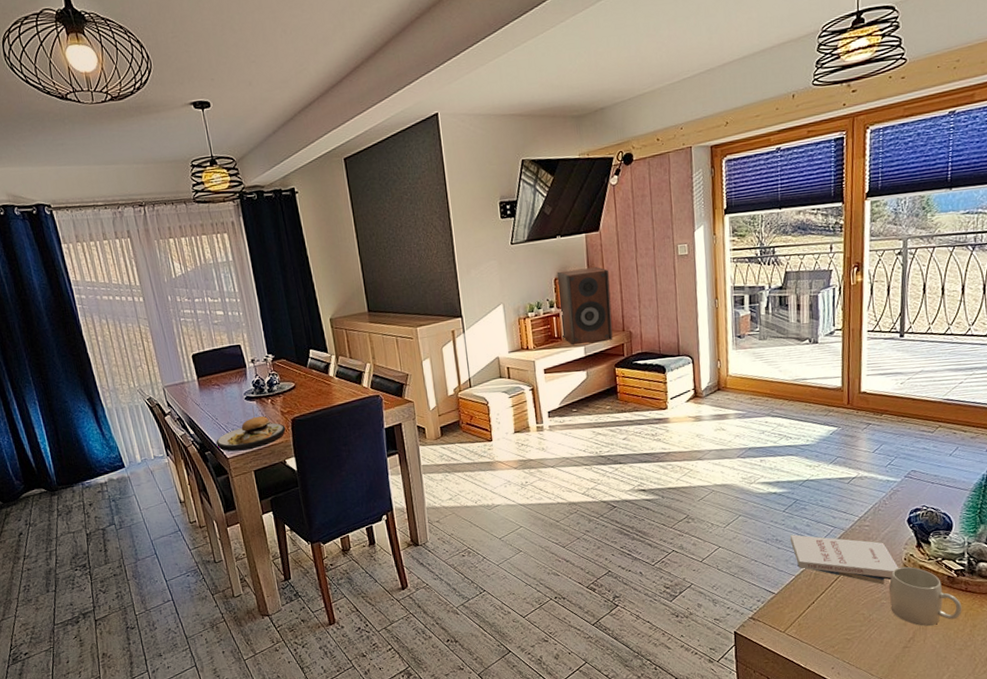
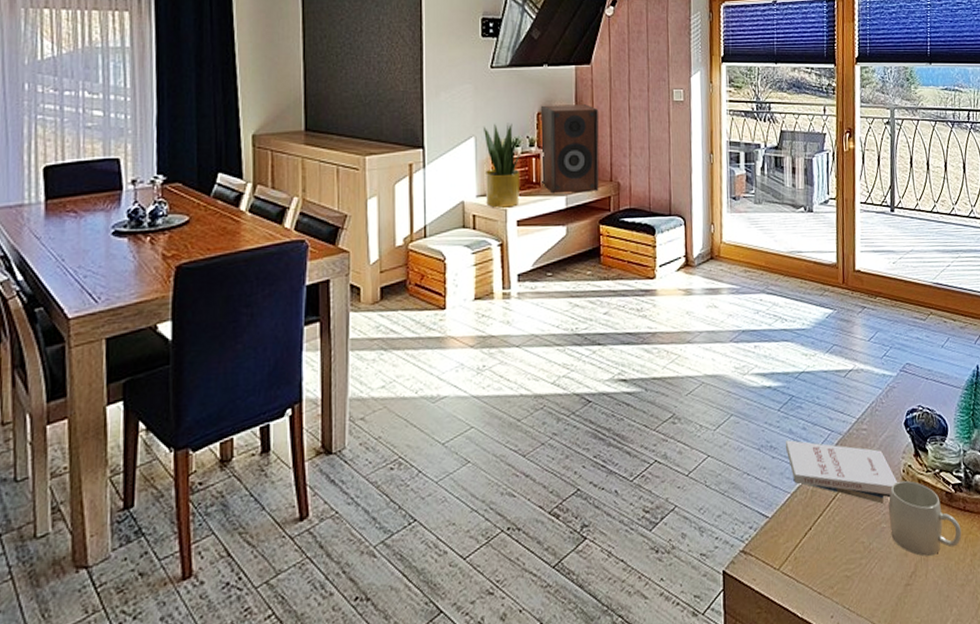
plate: present [216,406,286,452] -> none [55,245,165,309]
planter: none [510,289,546,361] -> present [484,123,524,208]

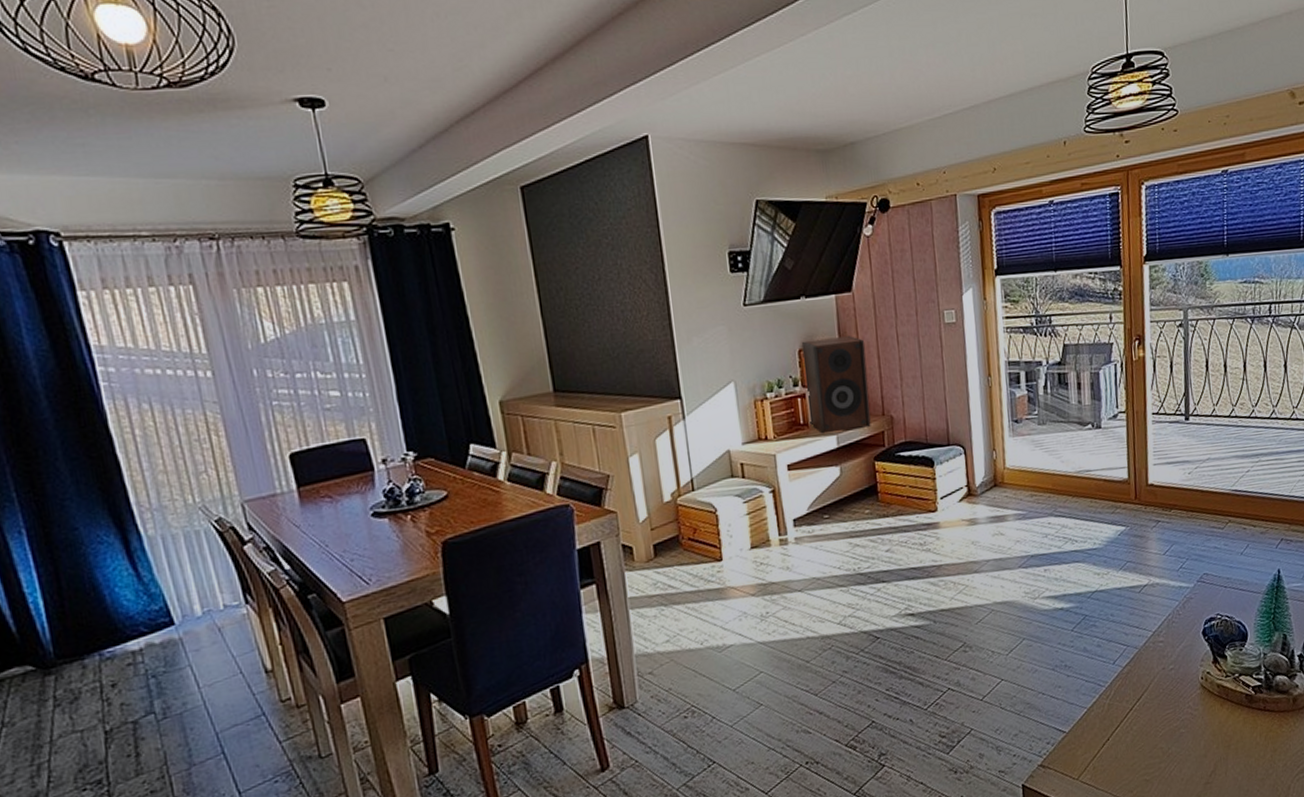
planter: present [484,123,524,208] -> none [743,363,788,454]
books: present [785,440,898,504] -> none [1079,658,1197,711]
mug: present [888,480,962,557] -> none [1186,686,1262,756]

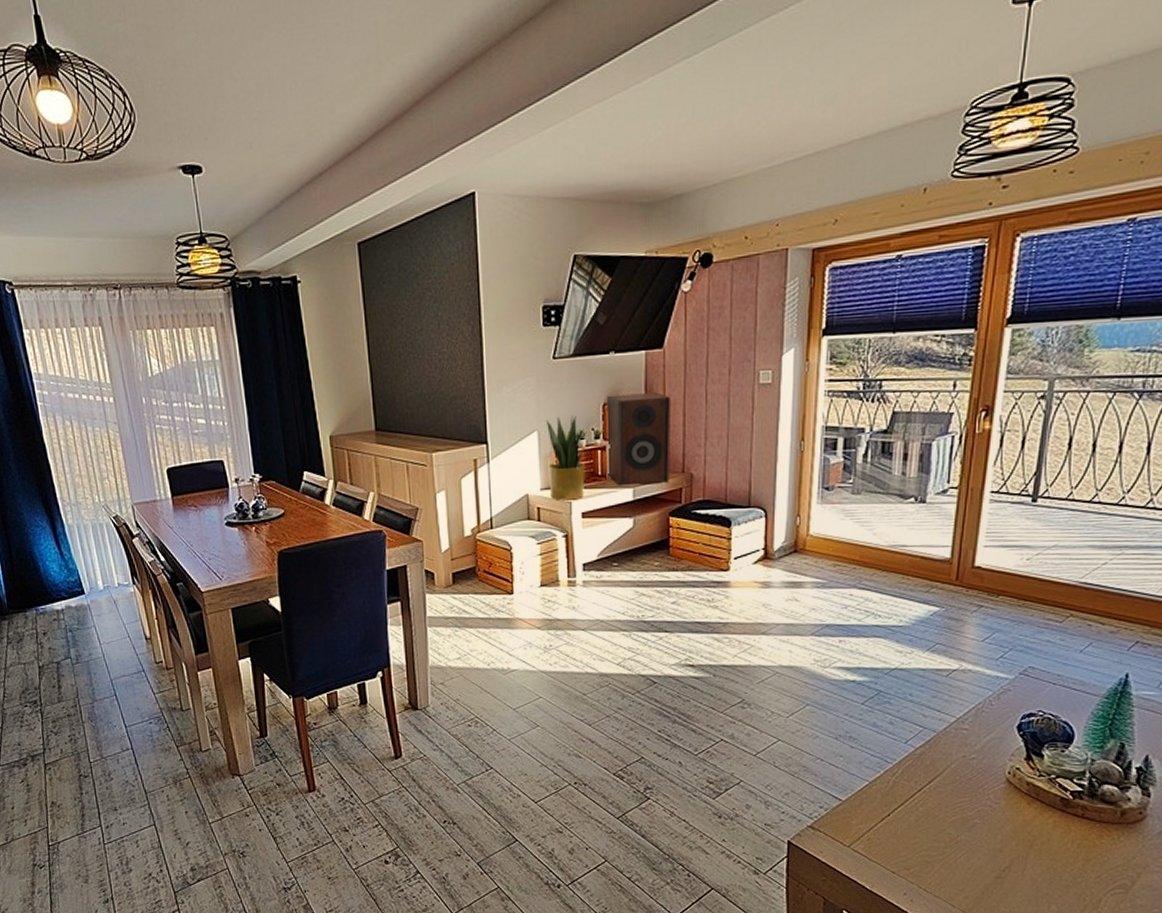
planter: none [743,363,788,454] -> present [547,415,589,501]

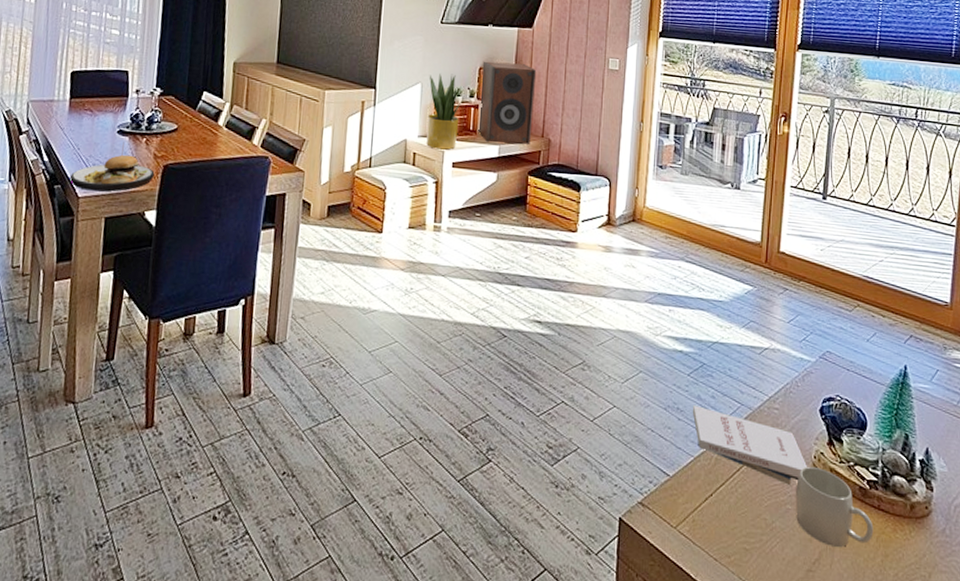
plate: none [190,533,271,585] -> present [70,142,155,192]
books: none [867,733,1001,801] -> present [692,405,808,485]
mug: none [984,781,1075,854] -> present [795,466,874,547]

